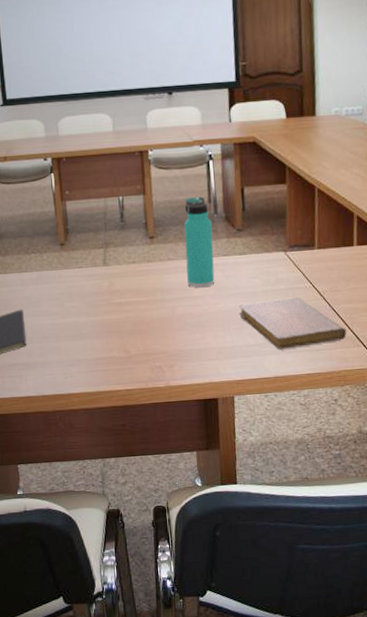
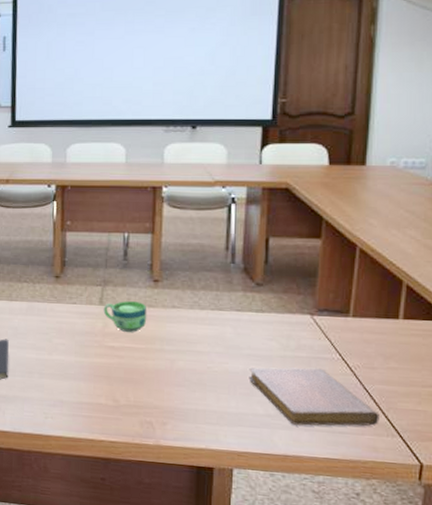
cup: none [107,258,147,288] -> present [103,301,147,332]
thermos bottle: present [184,196,215,288] -> none [192,241,227,343]

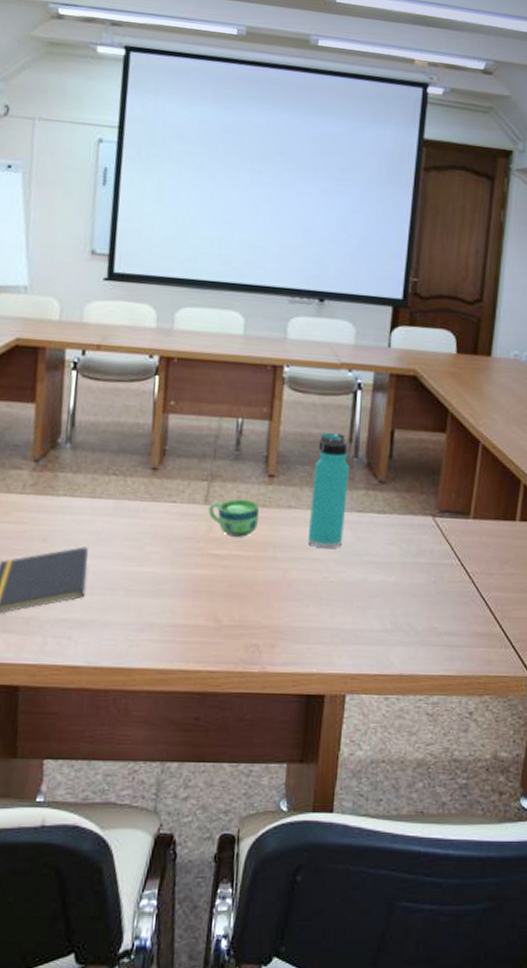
thermos bottle: none [192,241,227,343] -> present [308,431,349,549]
notebook: present [249,367,380,426] -> none [367,575,495,640]

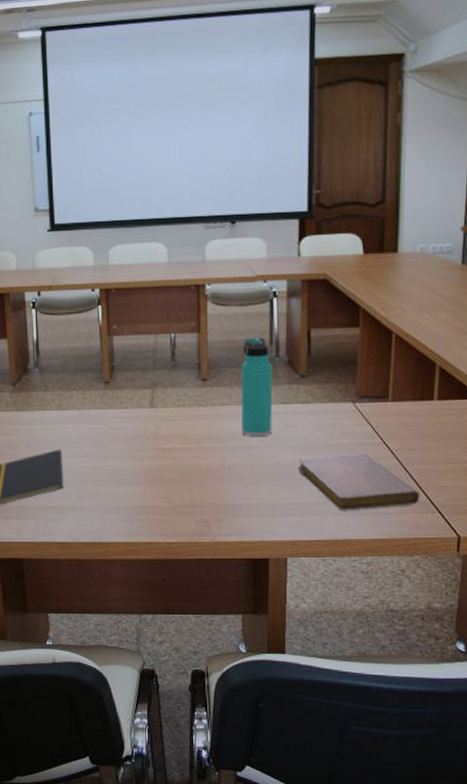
cup: present [208,499,260,537] -> none [154,402,198,433]
notebook: none [367,575,495,640] -> present [297,453,420,510]

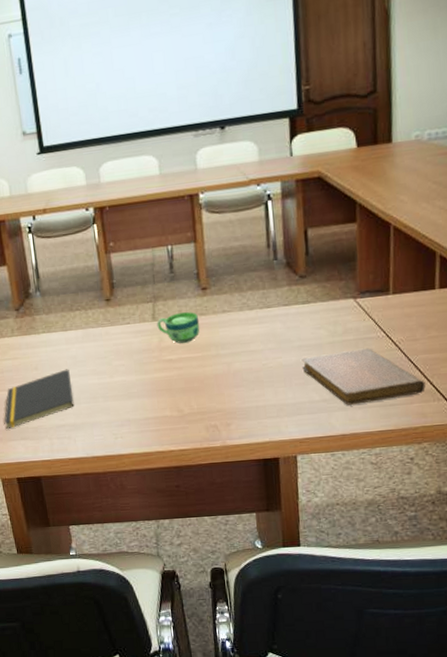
cup: none [154,402,198,433] -> present [157,312,200,344]
thermos bottle: present [241,337,273,437] -> none [240,241,275,342]

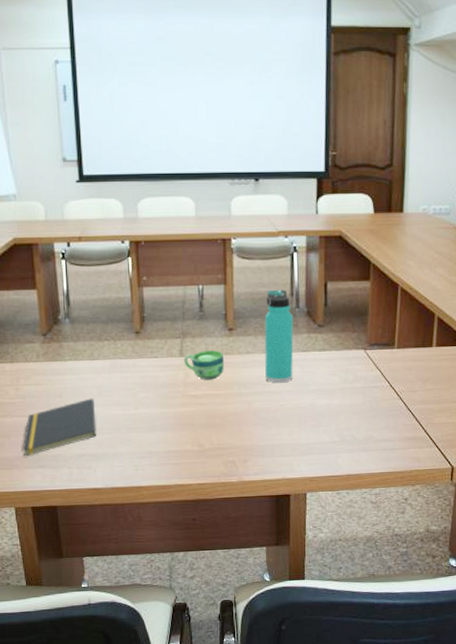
thermos bottle: none [240,241,275,342] -> present [264,289,293,383]
notebook: present [301,348,426,405] -> none [315,396,420,448]

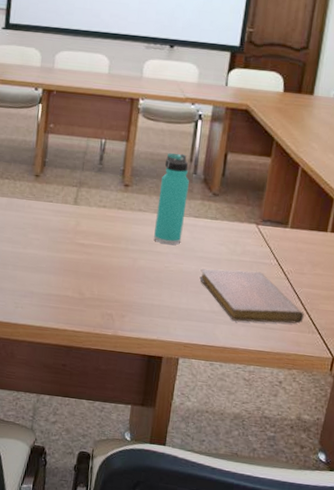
cup: present [184,350,225,380] -> none [77,202,117,232]
notebook: none [315,396,420,448] -> present [199,268,304,324]

